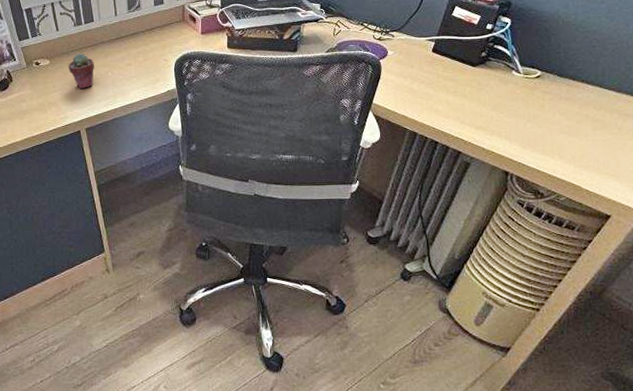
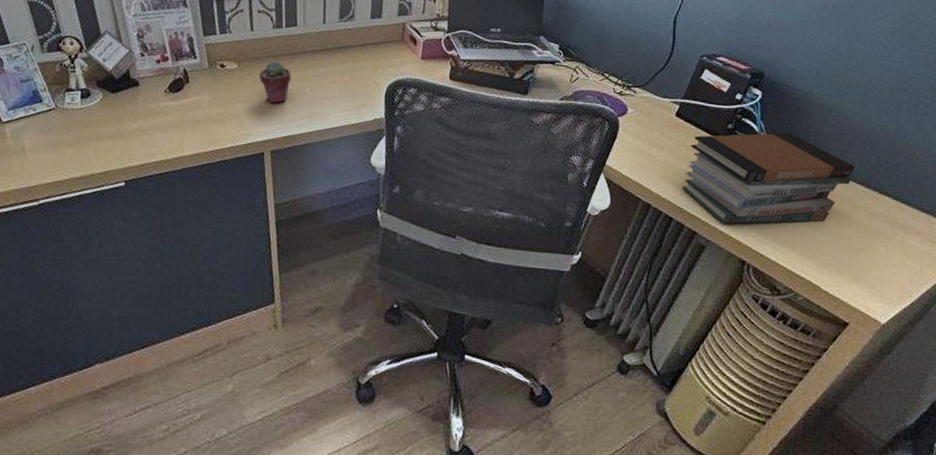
book stack: none [444,53,607,141] -> present [682,133,856,224]

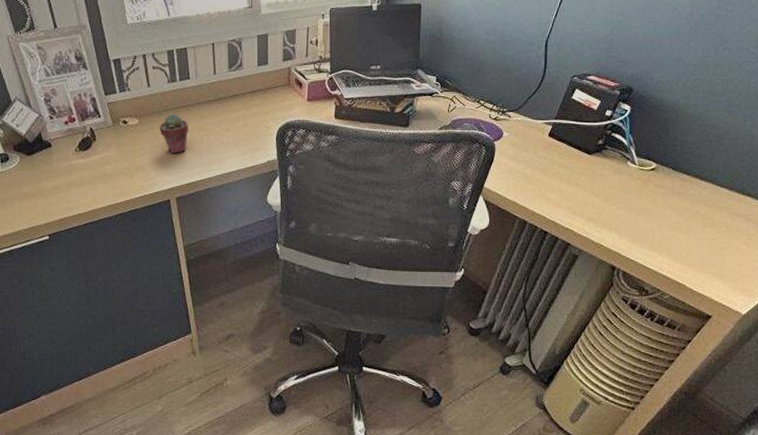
book stack: present [682,133,856,224] -> none [556,144,720,234]

